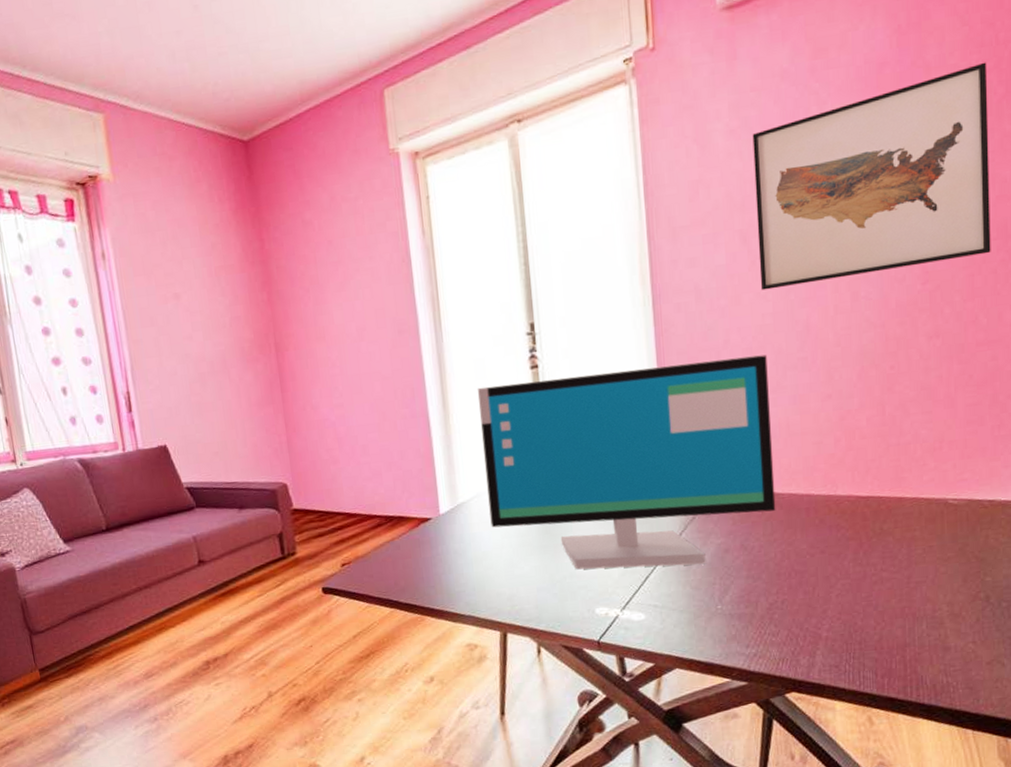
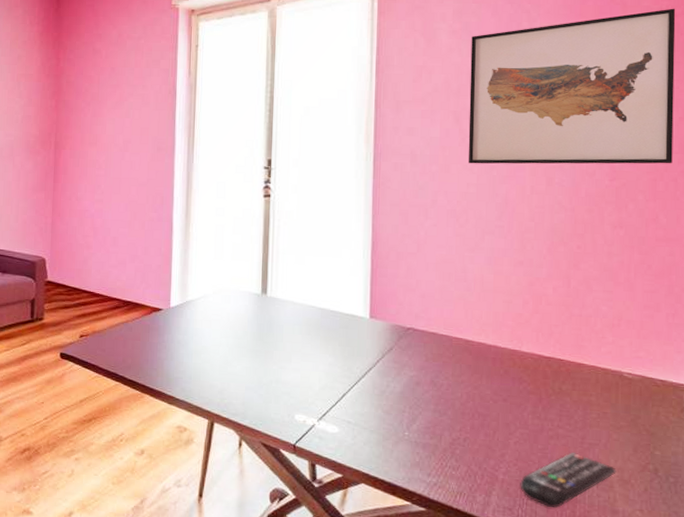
computer monitor: present [477,354,776,570] -> none [213,205,468,392]
remote control: none [845,594,946,657] -> present [520,452,616,508]

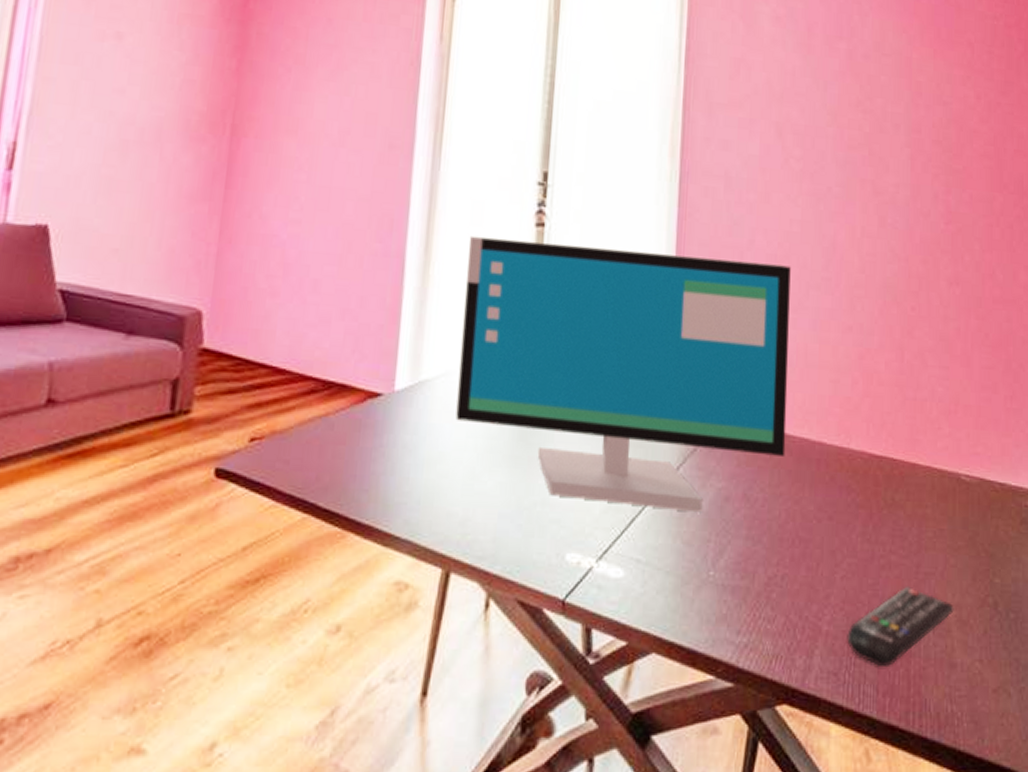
computer monitor: none [213,205,468,392] -> present [455,235,791,513]
wall art: present [468,8,676,164] -> none [791,17,1010,207]

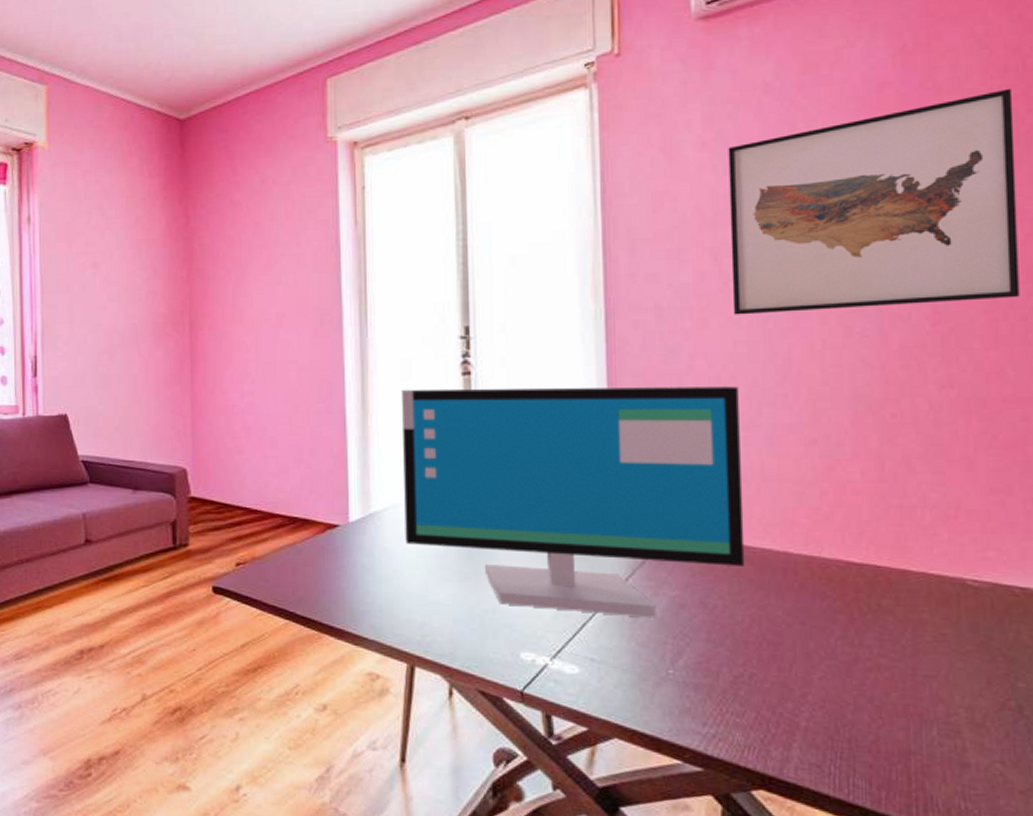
wall art: none [791,17,1010,207] -> present [728,88,1020,315]
remote control: present [847,585,954,666] -> none [830,687,964,762]

